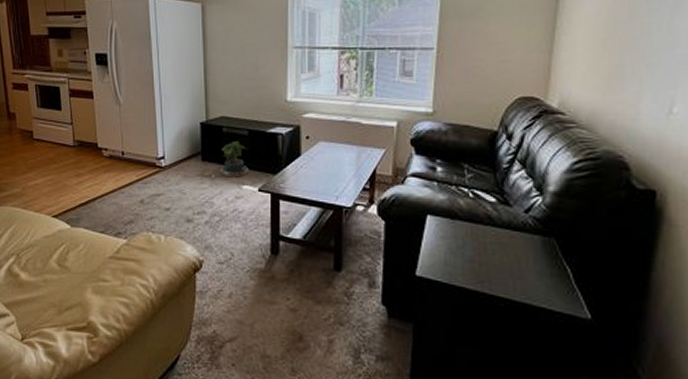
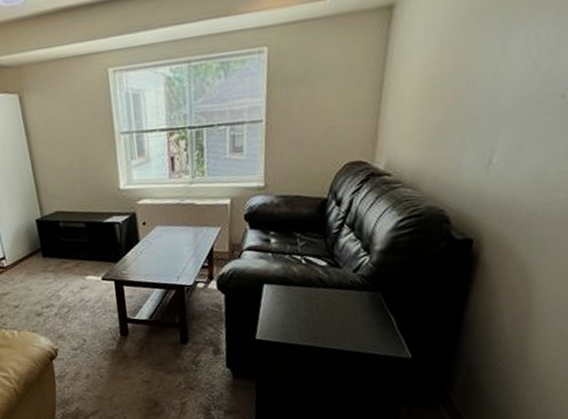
potted plant: present [217,142,249,178] -> none [60,235,91,270]

